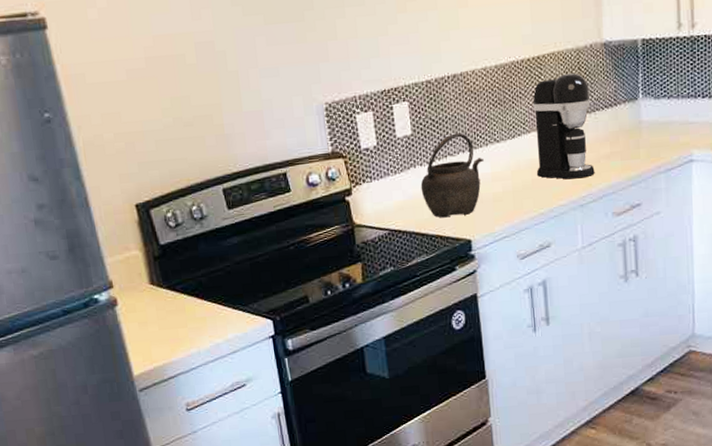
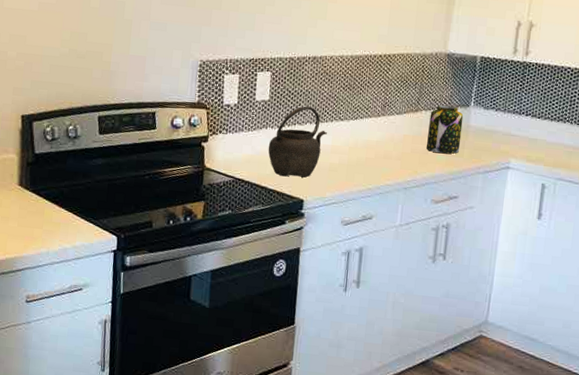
coffee maker: present [532,72,595,179] -> none [370,73,429,165]
jar: none [595,102,635,159] -> present [426,105,464,154]

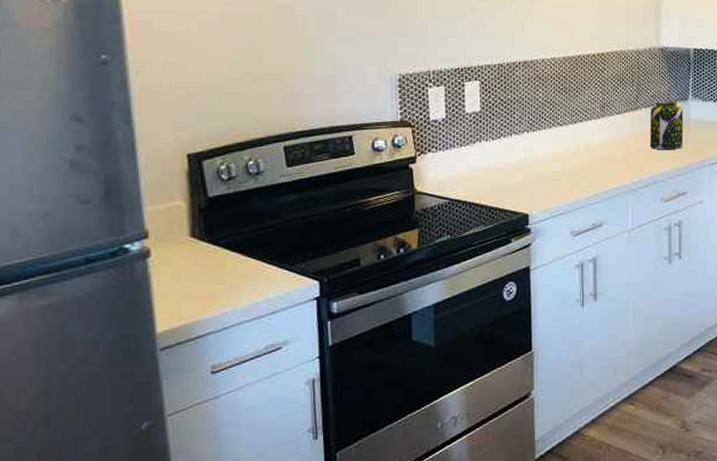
kettle: present [268,106,327,178] -> none [484,114,546,192]

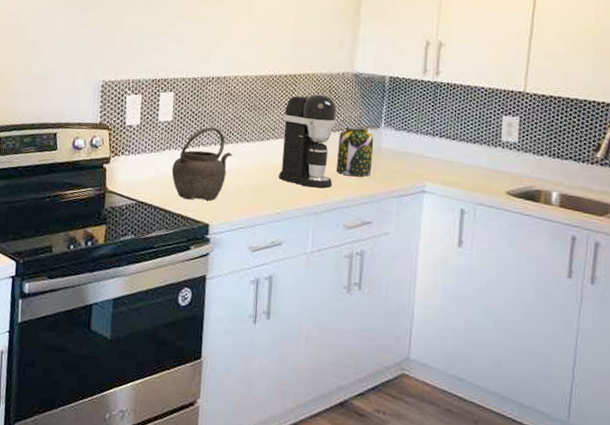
kettle: none [484,114,546,192] -> present [171,127,232,201]
coffee maker: none [594,70,647,165] -> present [278,93,337,188]

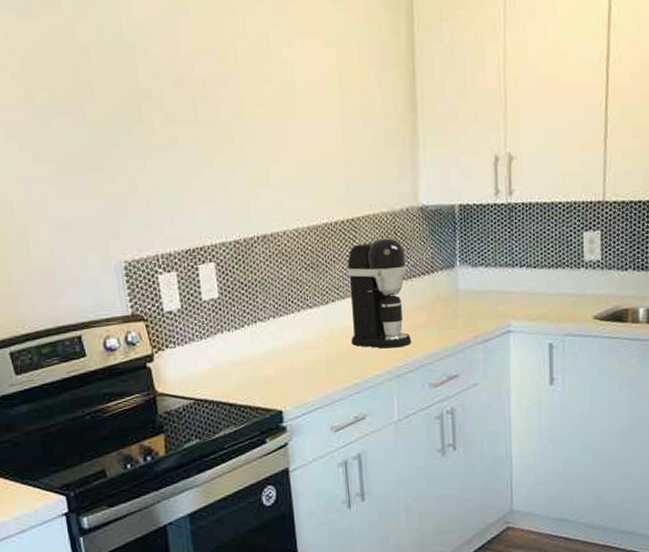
kettle: present [171,127,232,201] -> none [228,297,296,387]
jar: present [337,126,374,177] -> none [412,269,452,328]

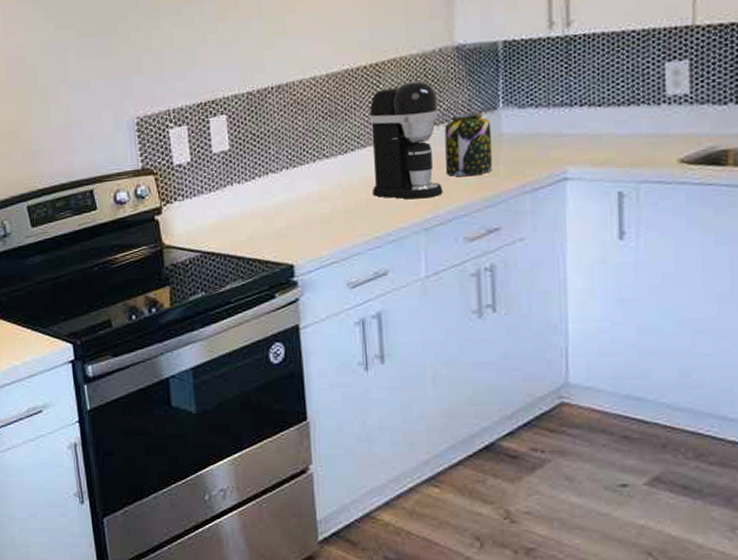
jar: none [412,269,452,328] -> present [444,112,493,177]

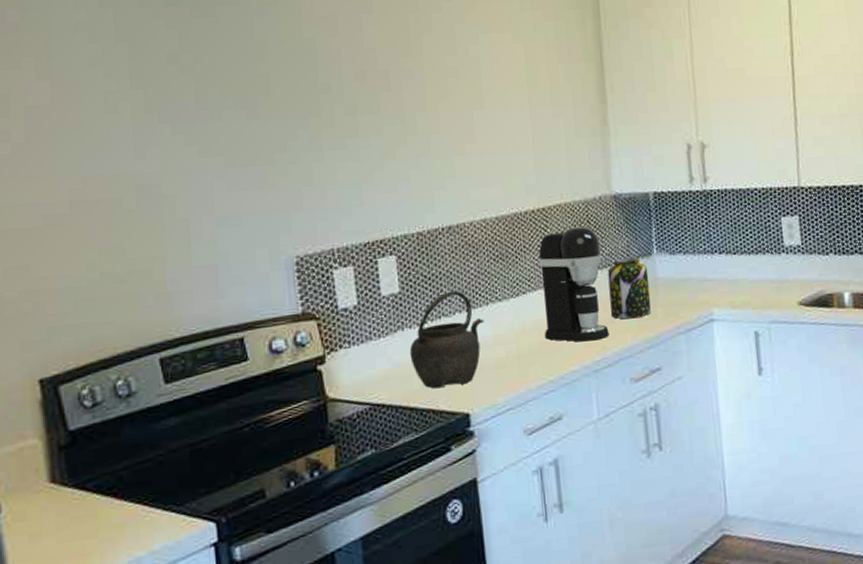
kettle: none [238,148,310,240] -> present [409,290,484,389]

